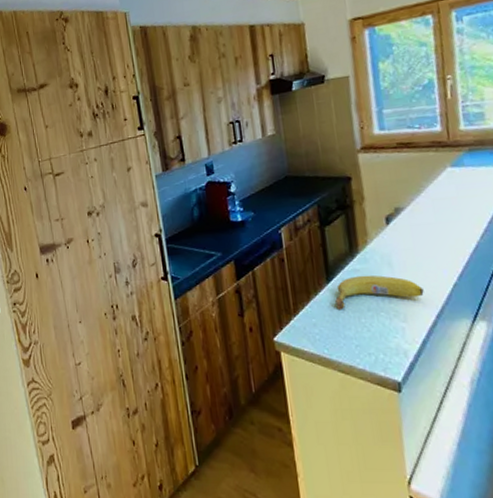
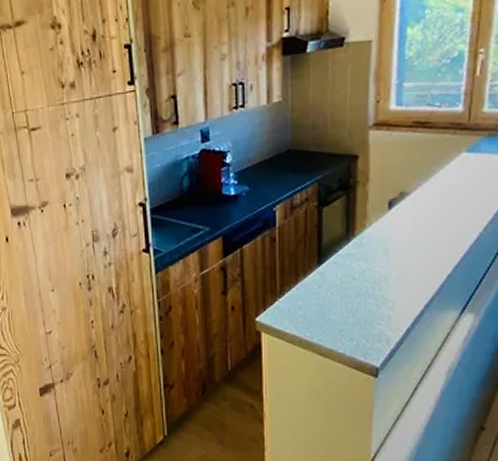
fruit: present [335,275,424,311] -> none [324,260,416,295]

